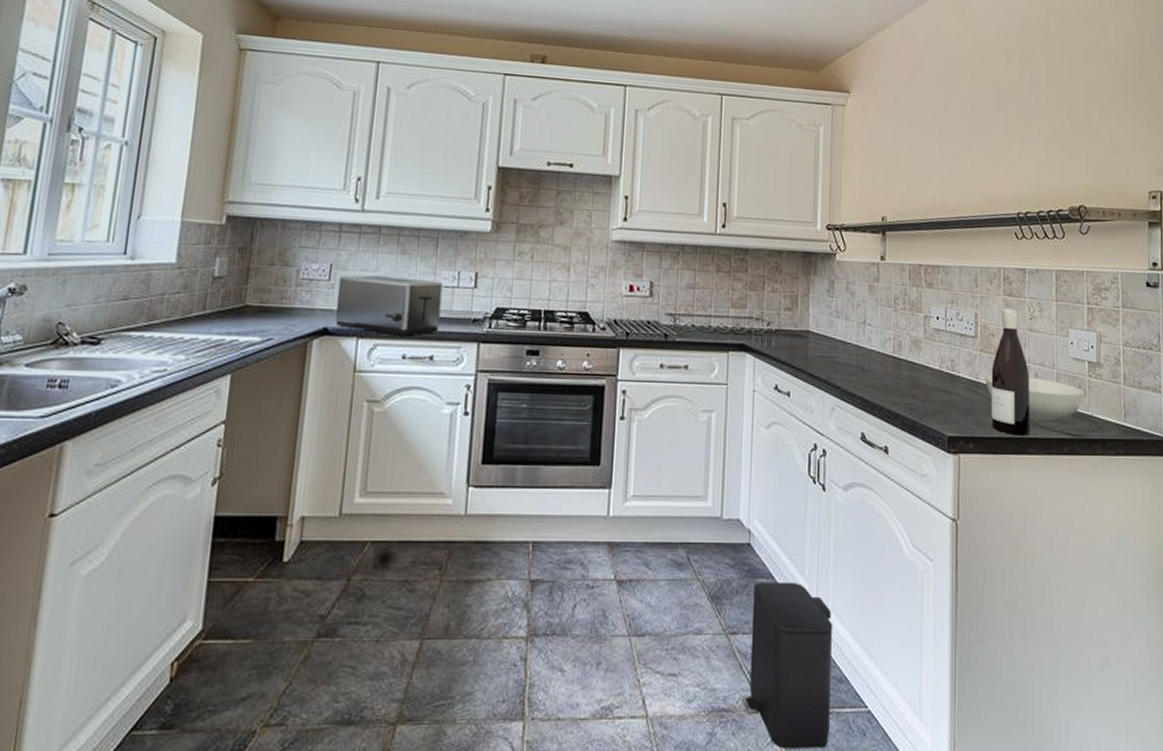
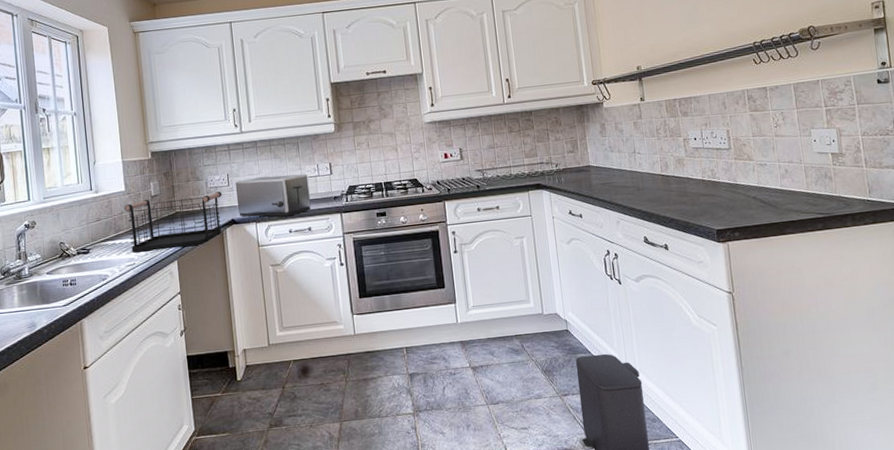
dish rack: none [166,280,318,358] -> present [124,191,222,253]
bowl: present [985,375,1085,422] -> none [742,173,831,207]
bottle: present [991,307,1031,436] -> none [746,120,787,221]

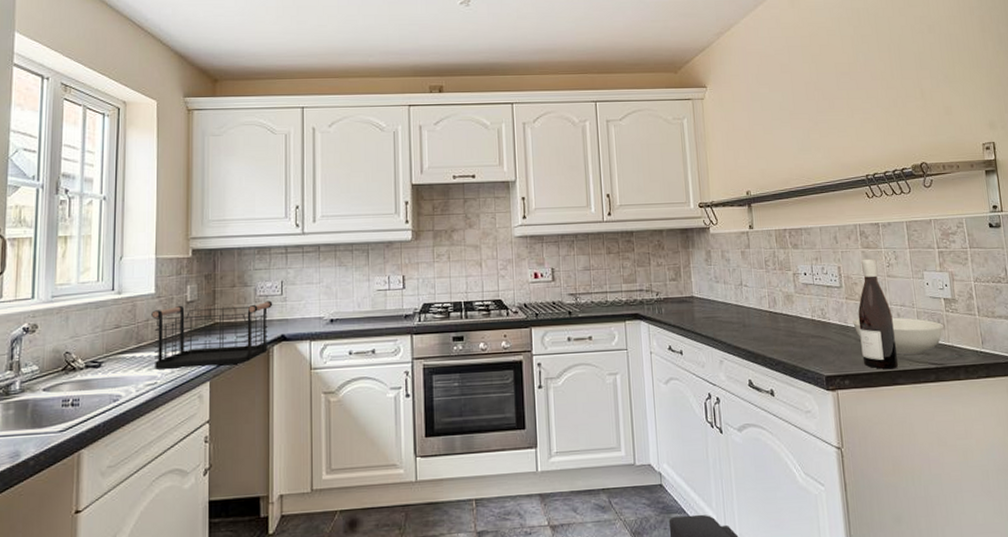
toaster: present [235,173,311,217] -> none [289,286,377,336]
bowl: none [742,173,831,207] -> present [853,317,944,355]
bottle: none [746,120,787,221] -> present [858,258,899,370]

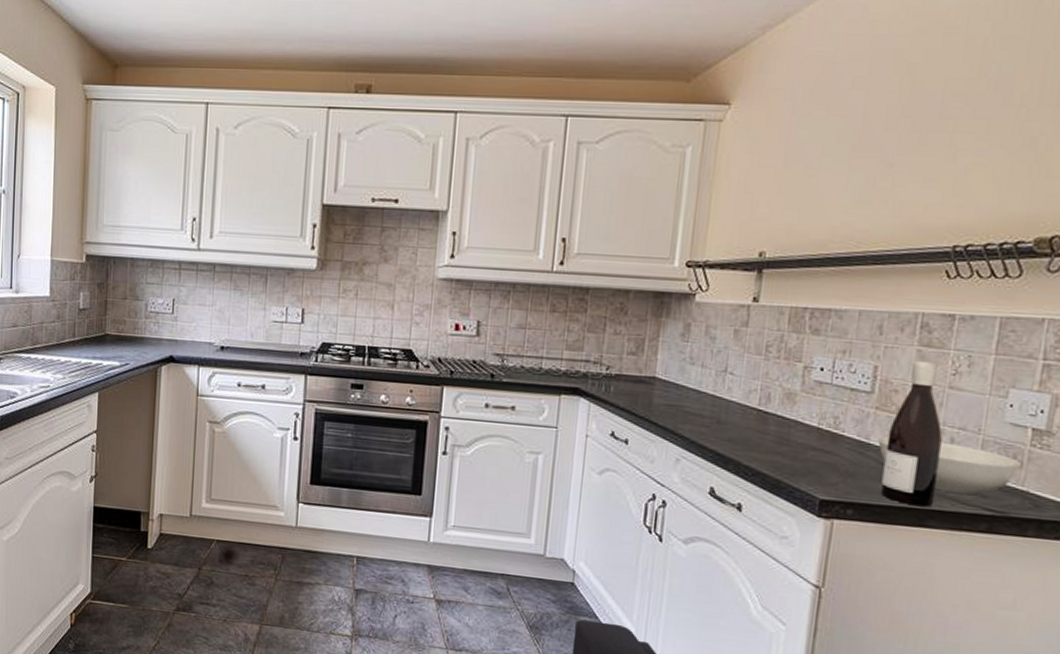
dish rack: present [151,300,273,370] -> none [46,311,164,380]

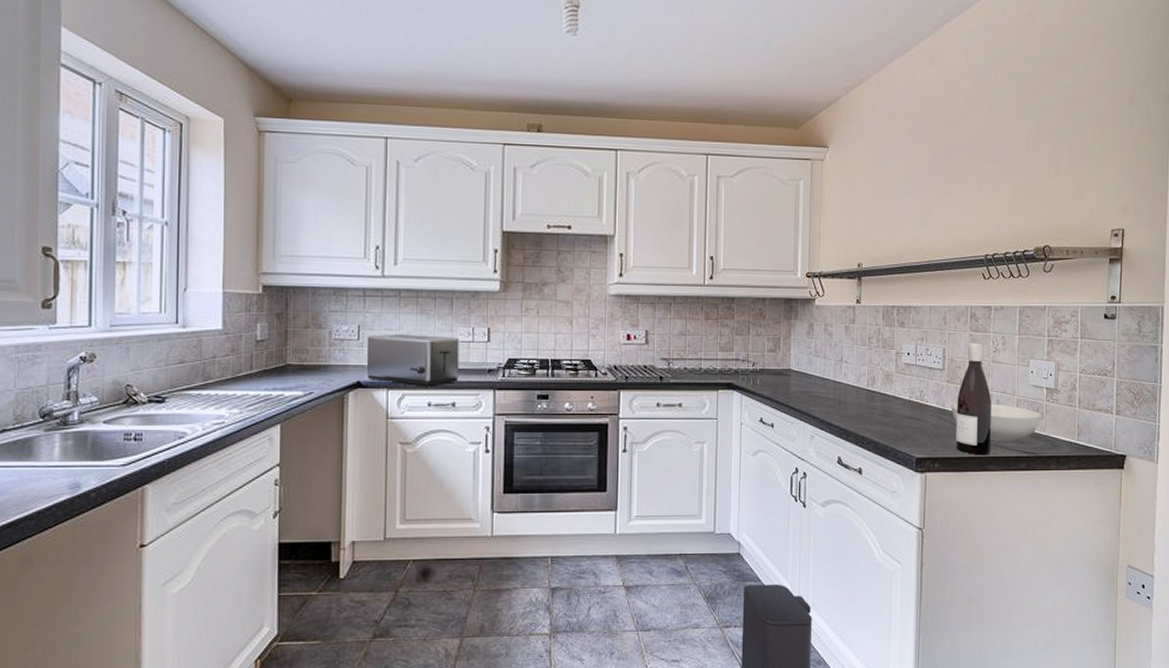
toaster: none [179,309,272,366] -> present [366,333,459,386]

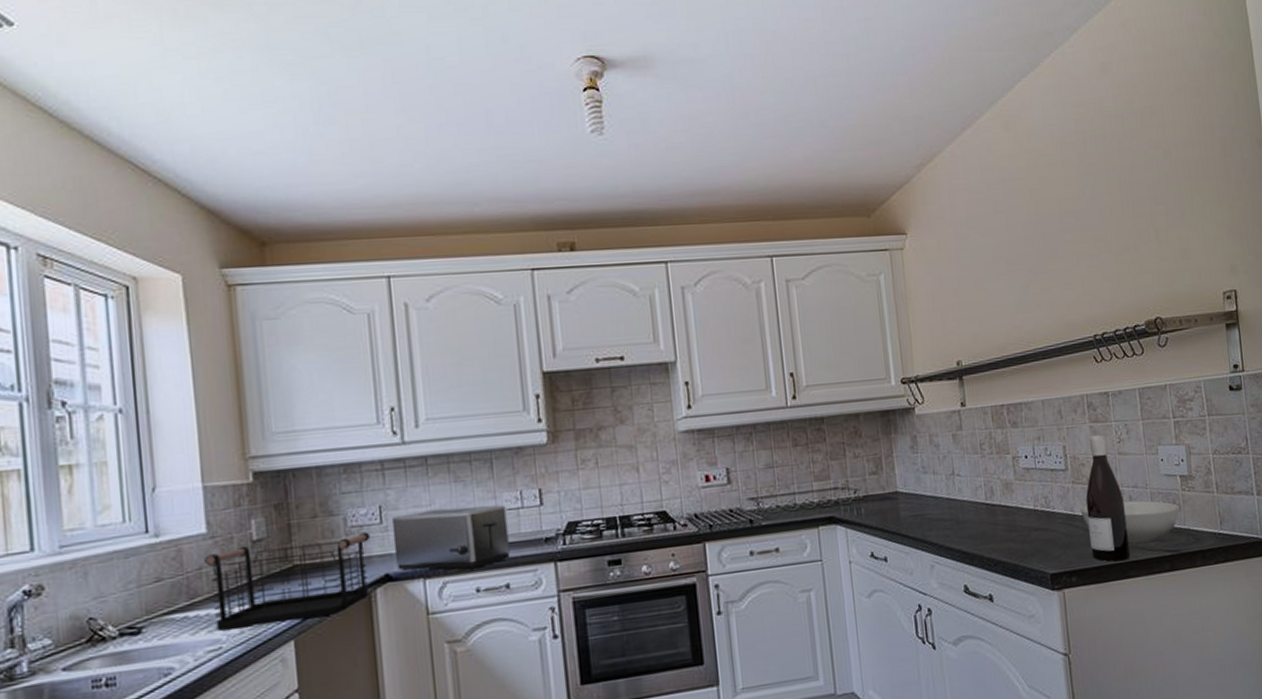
dish rack: none [218,343,349,409] -> present [204,532,371,631]

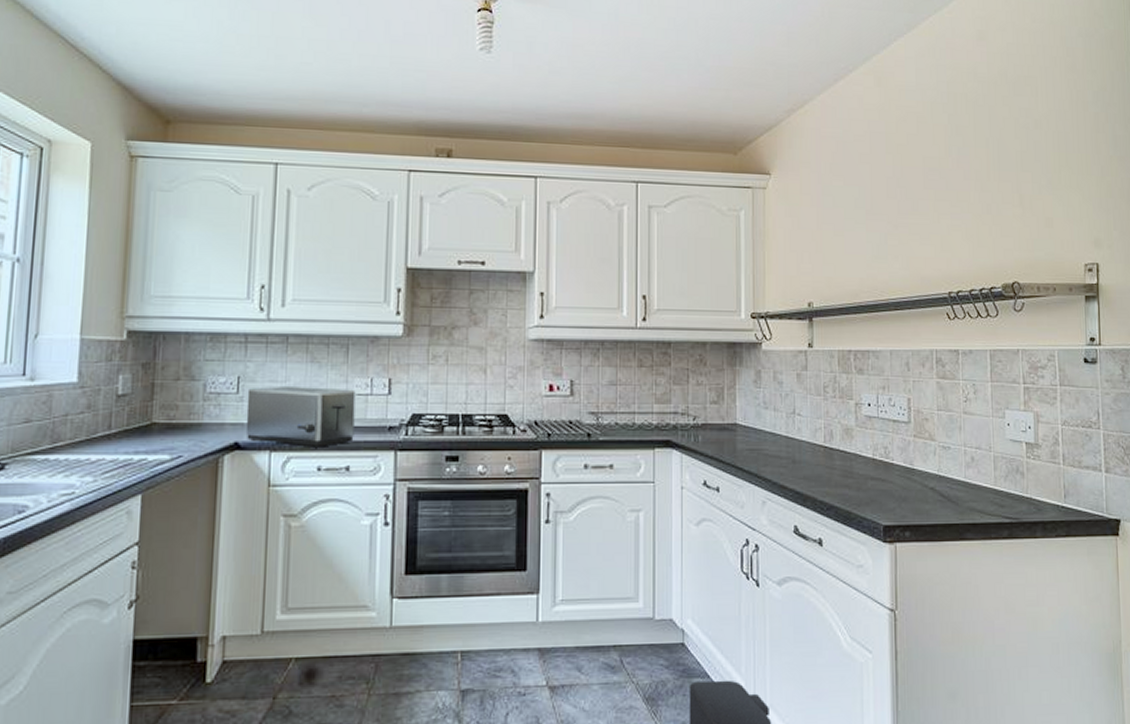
dish rack: present [204,532,371,631] -> none [71,398,226,476]
bowl: present [1080,500,1180,544] -> none [920,461,1023,507]
bottle: present [1085,433,1131,562] -> none [926,391,968,522]

